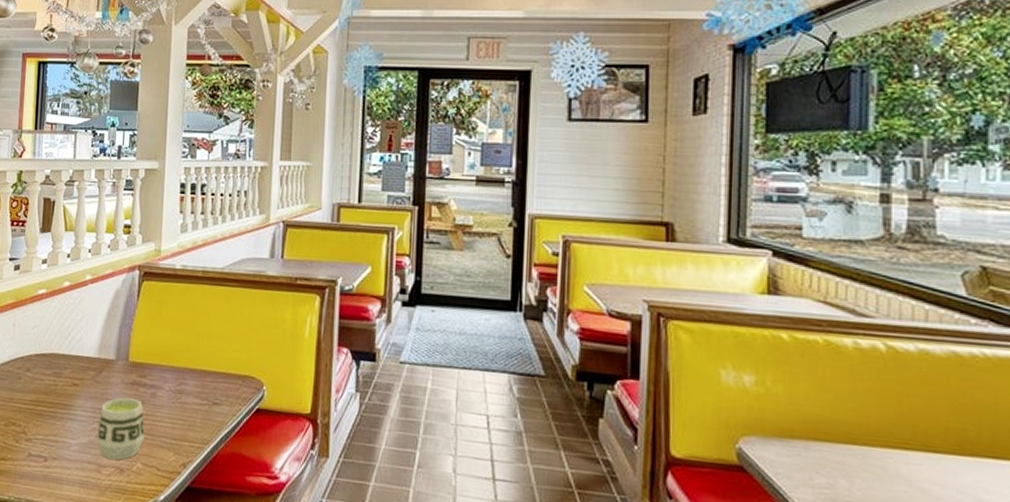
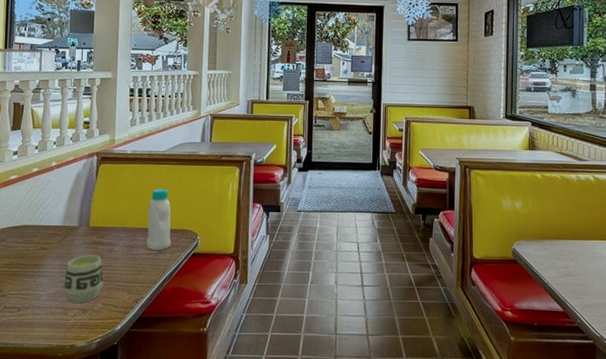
bottle: none [197,317,230,401] -> present [146,188,171,251]

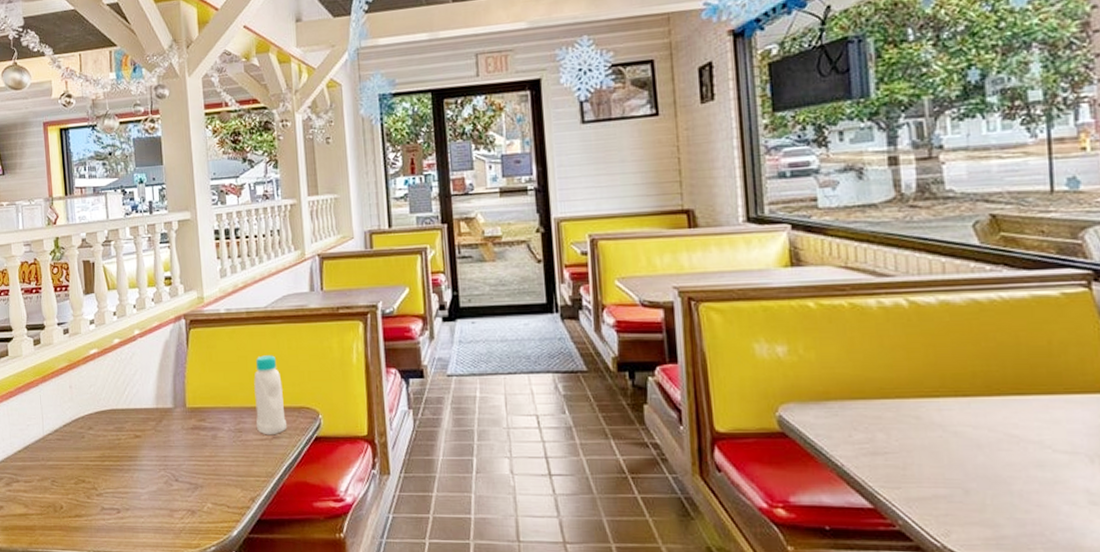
cup: present [64,255,104,304] -> none [165,443,211,504]

